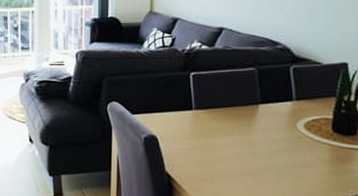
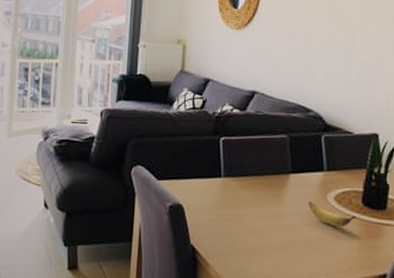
banana: none [278,129,327,153] -> present [308,201,357,227]

